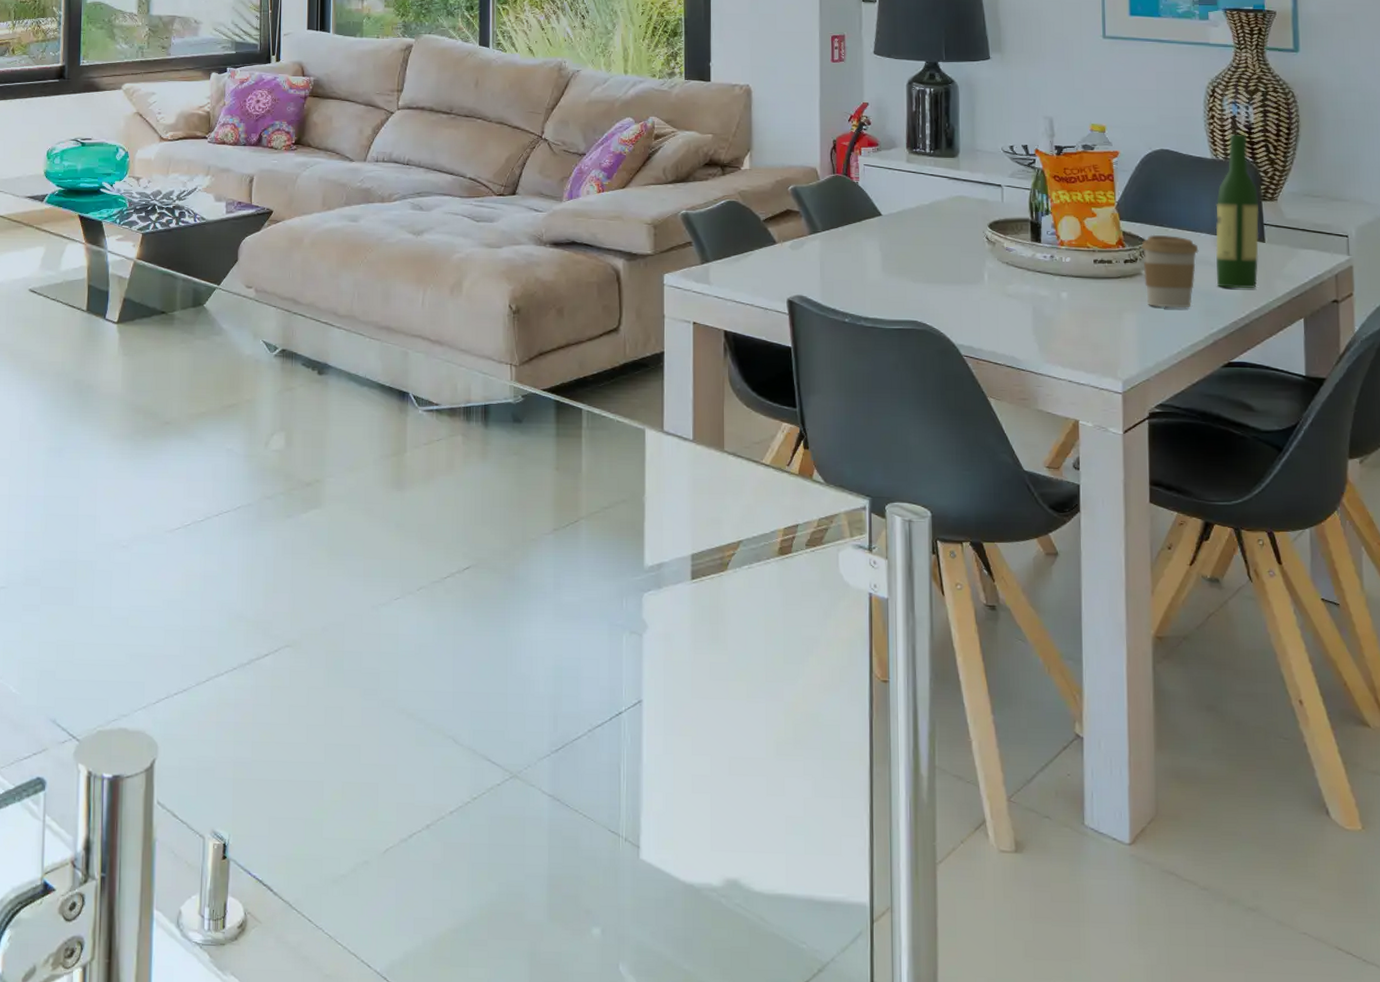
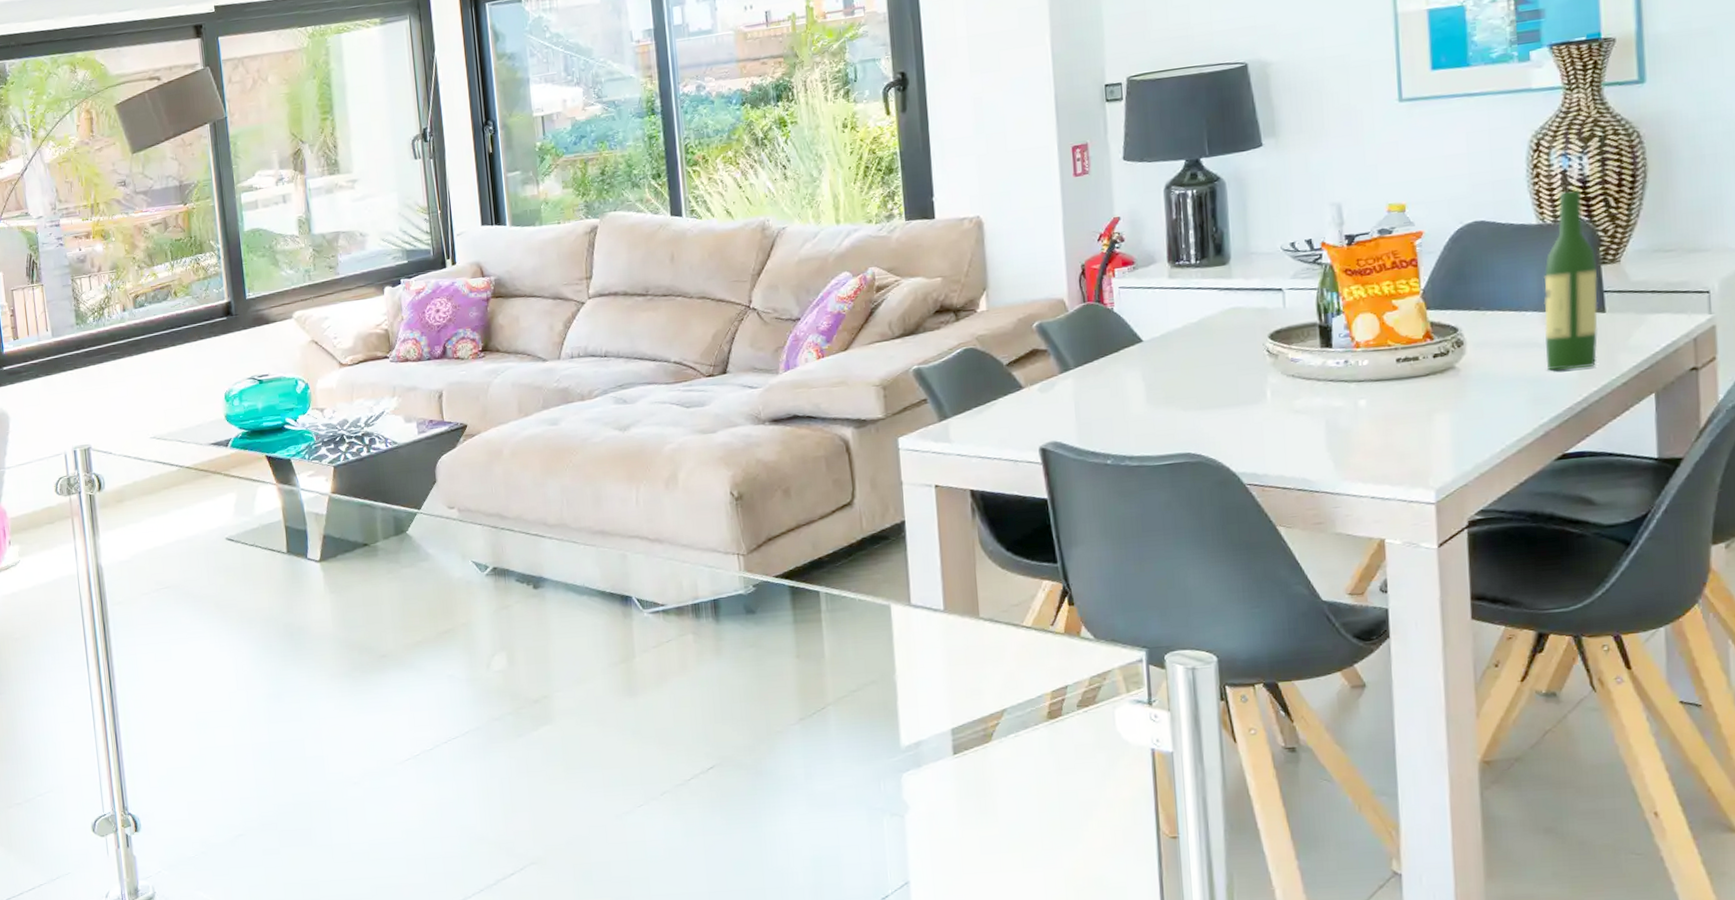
coffee cup: present [1141,234,1199,308] -> none [1453,319,1524,403]

